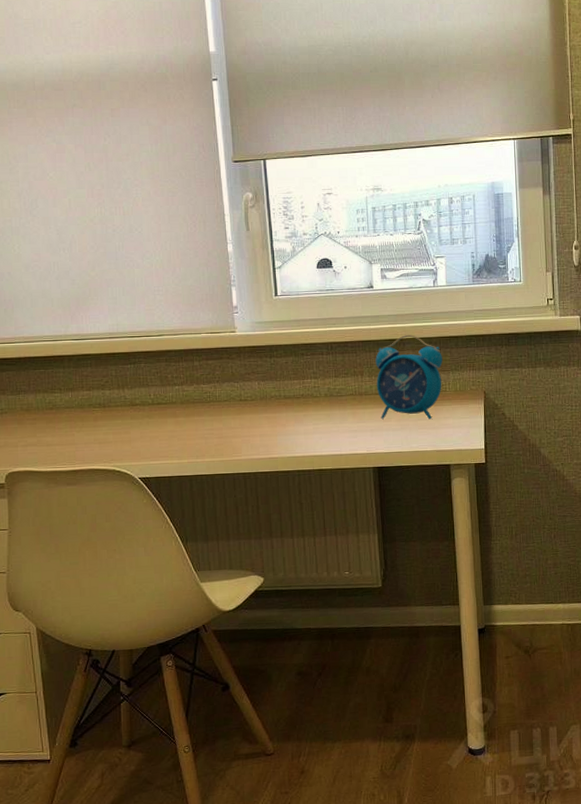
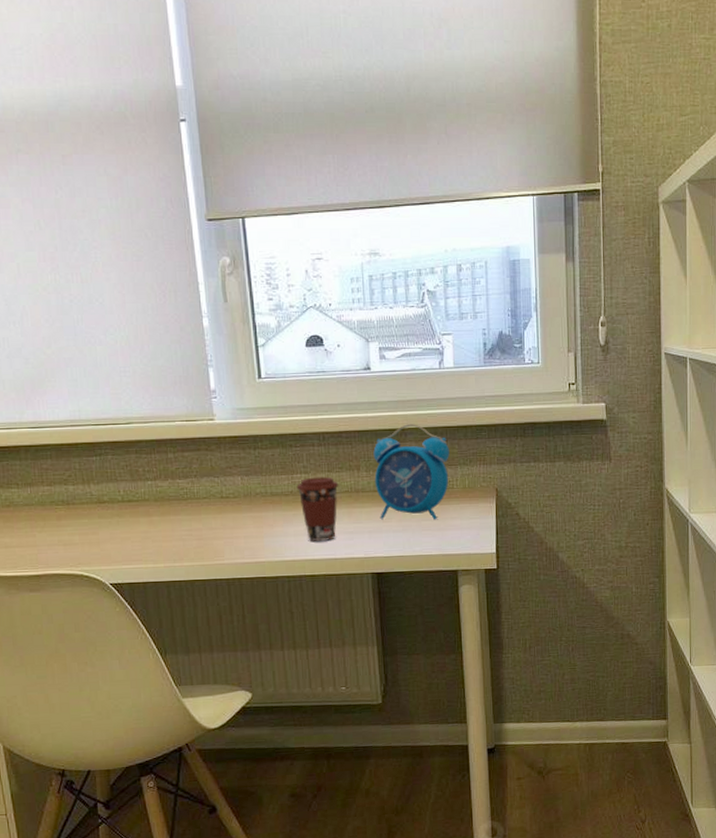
coffee cup: none [307,381,345,439] -> present [296,476,339,541]

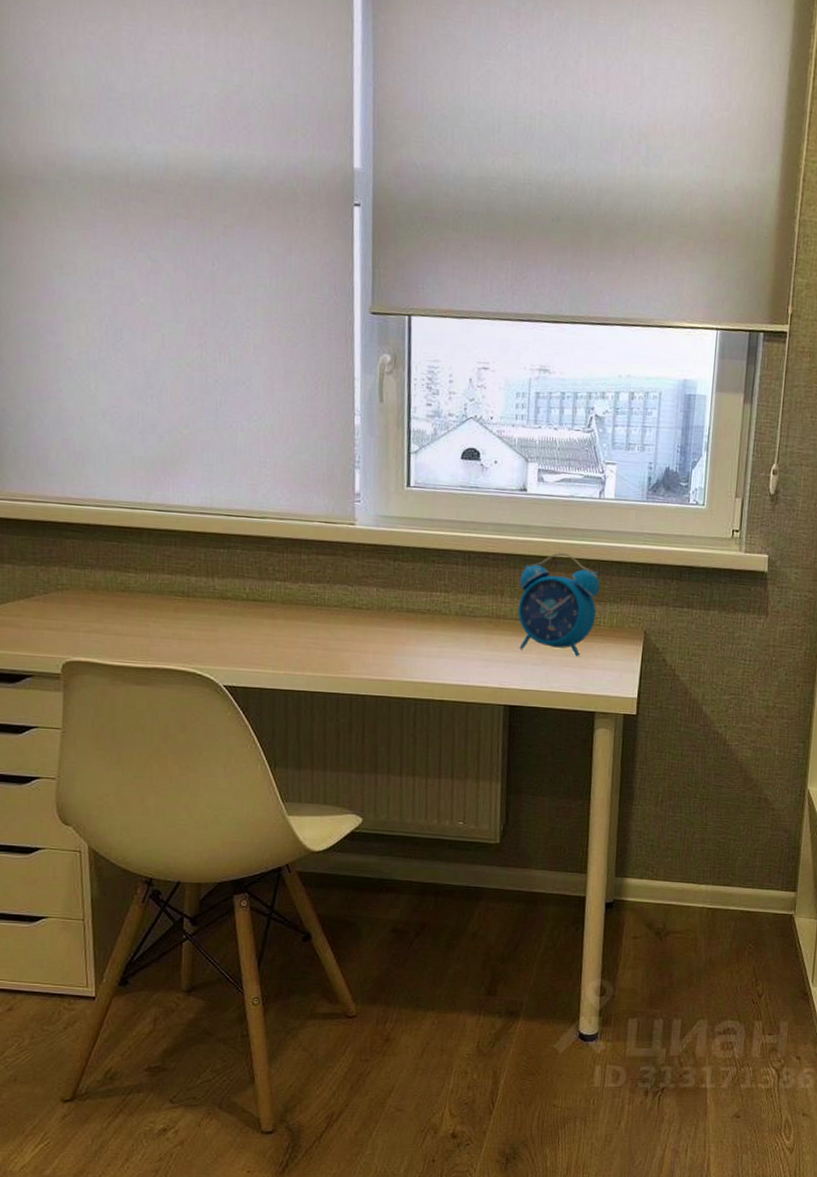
coffee cup: present [296,476,339,541] -> none [434,597,480,666]

